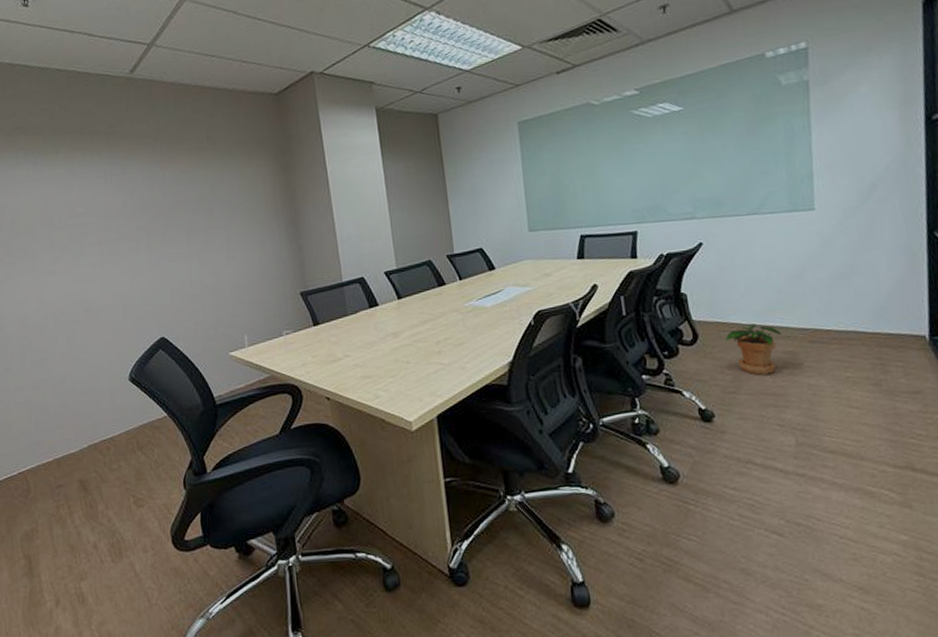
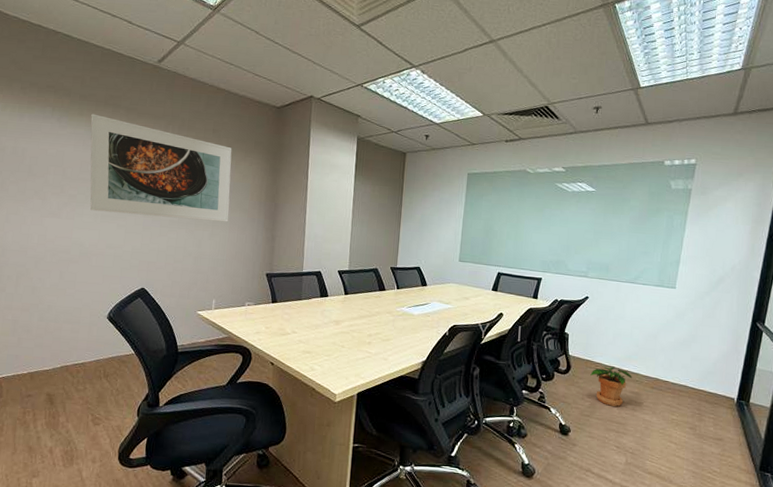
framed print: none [68,147,245,260] -> present [90,113,232,222]

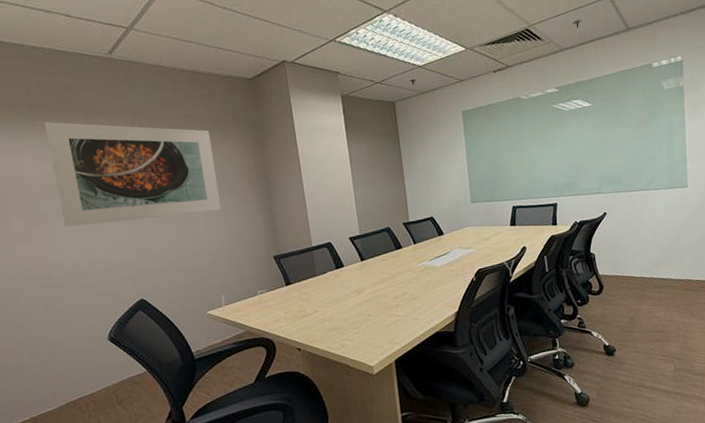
potted plant: present [590,366,632,407] -> none [623,276,664,317]

